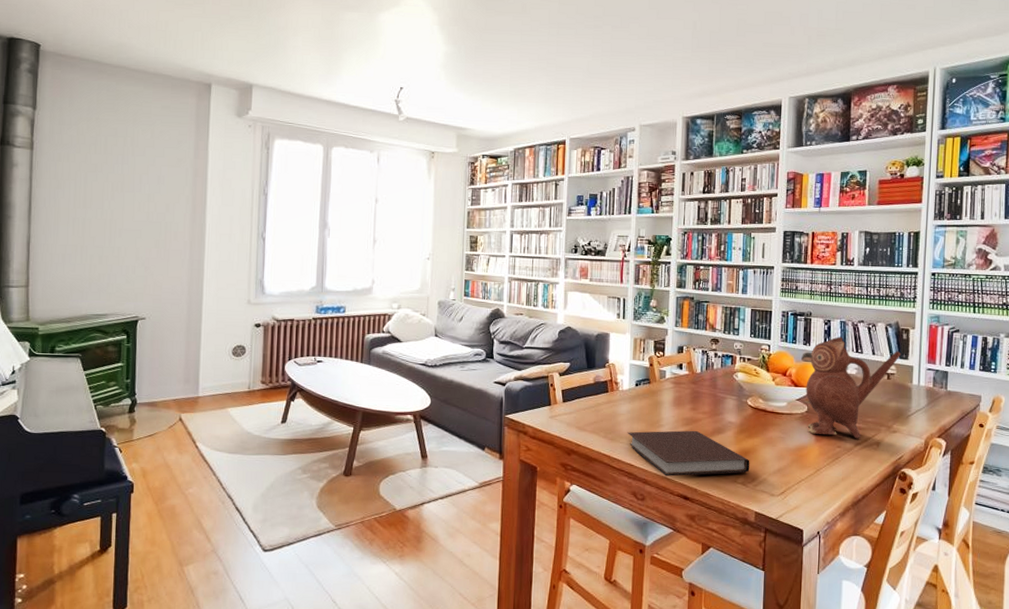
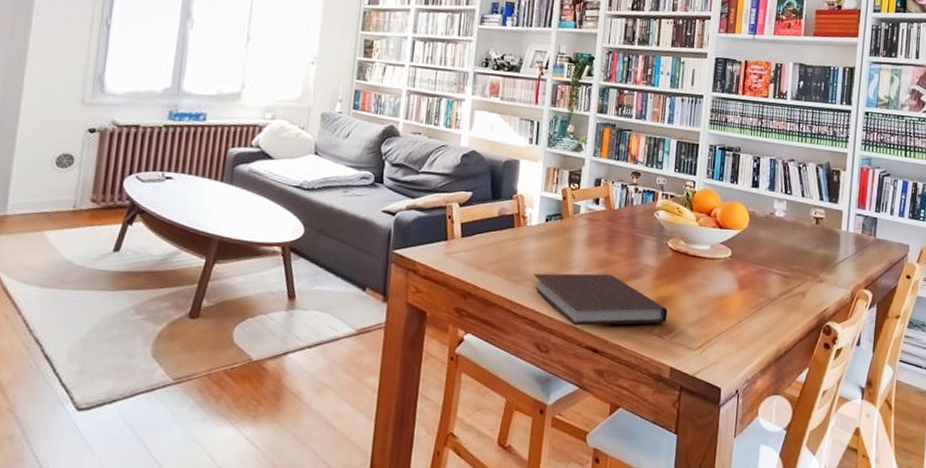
teapot: present [801,336,901,439] -> none [728,175,830,288]

